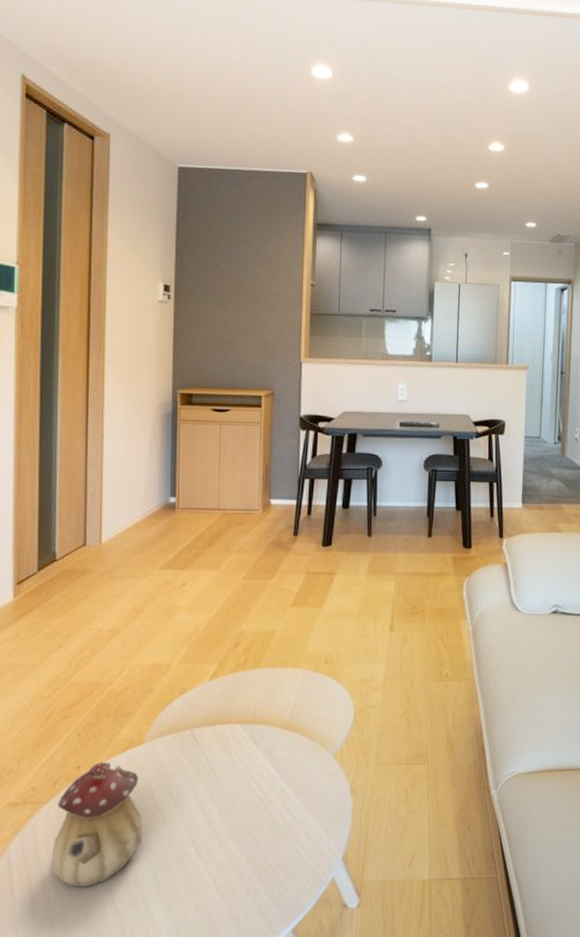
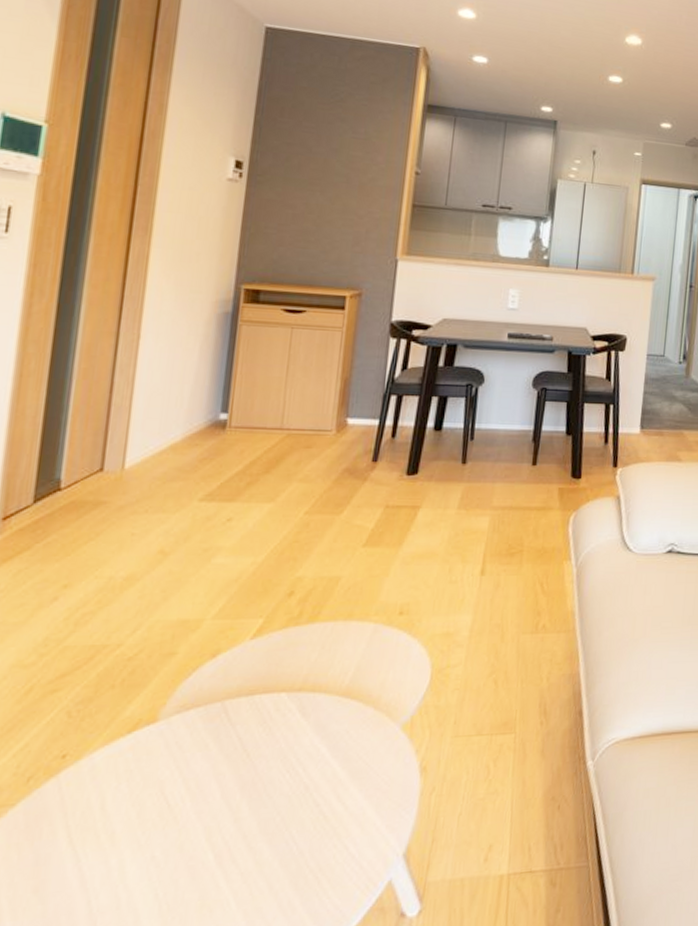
teapot: present [51,762,143,888] -> none [10,747,147,917]

